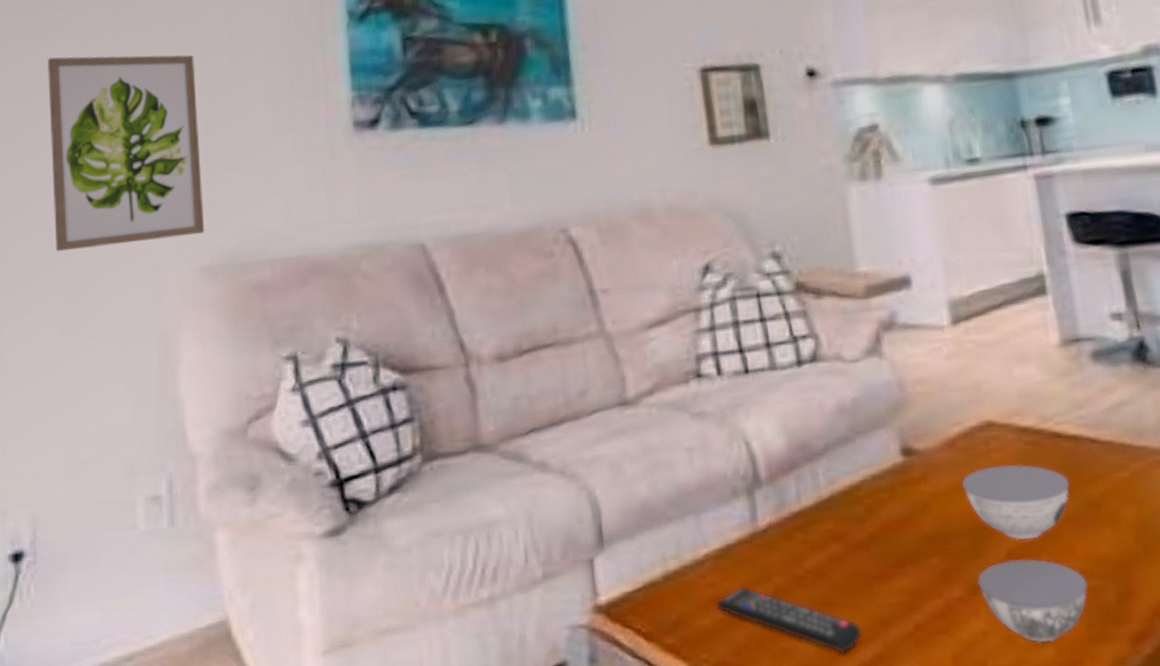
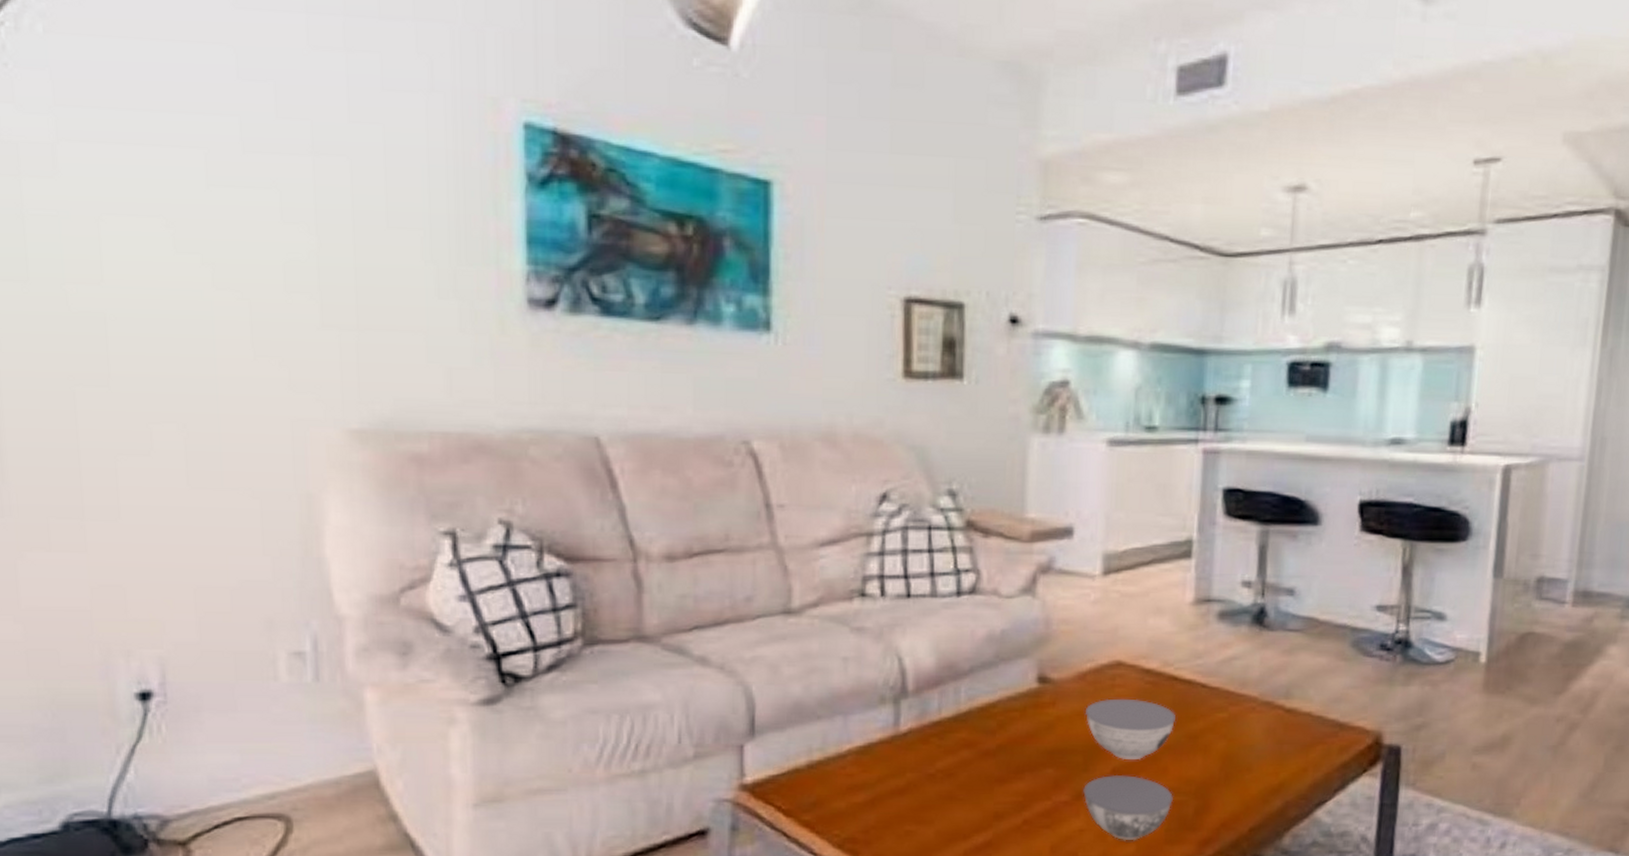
wall art: present [48,55,204,252] -> none [159,169,353,395]
remote control: present [716,586,862,653] -> none [852,778,978,838]

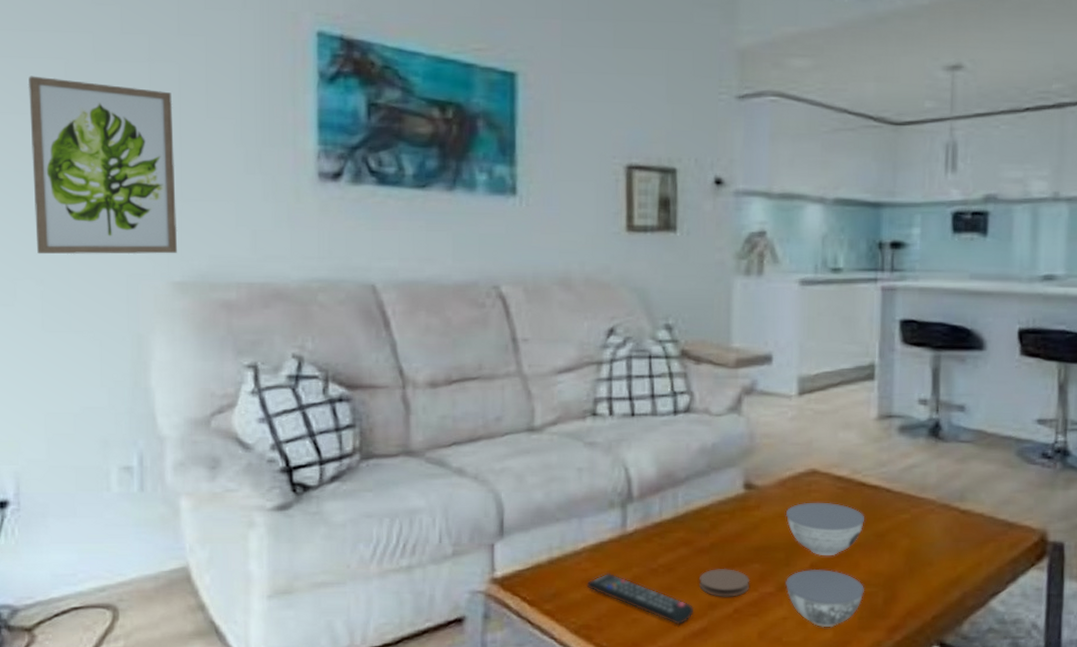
wall art: none [159,169,353,395] -> present [29,76,177,255]
remote control: none [852,778,978,838] -> present [586,573,695,625]
coaster: none [984,773,1043,806] -> present [699,568,750,597]

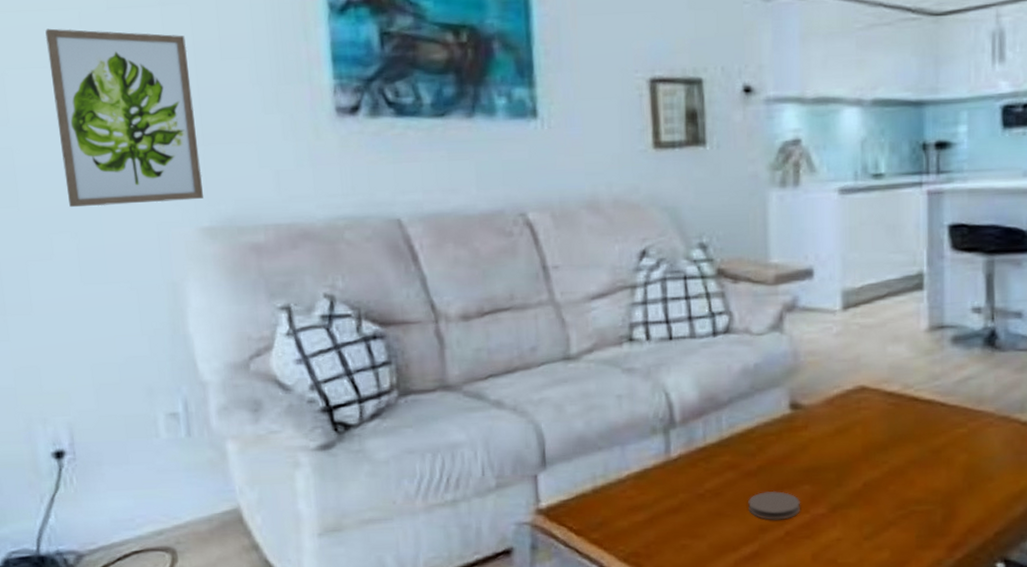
remote control: present [586,573,695,625] -> none [633,499,745,549]
bowl: present [785,502,864,628] -> none [835,419,921,548]

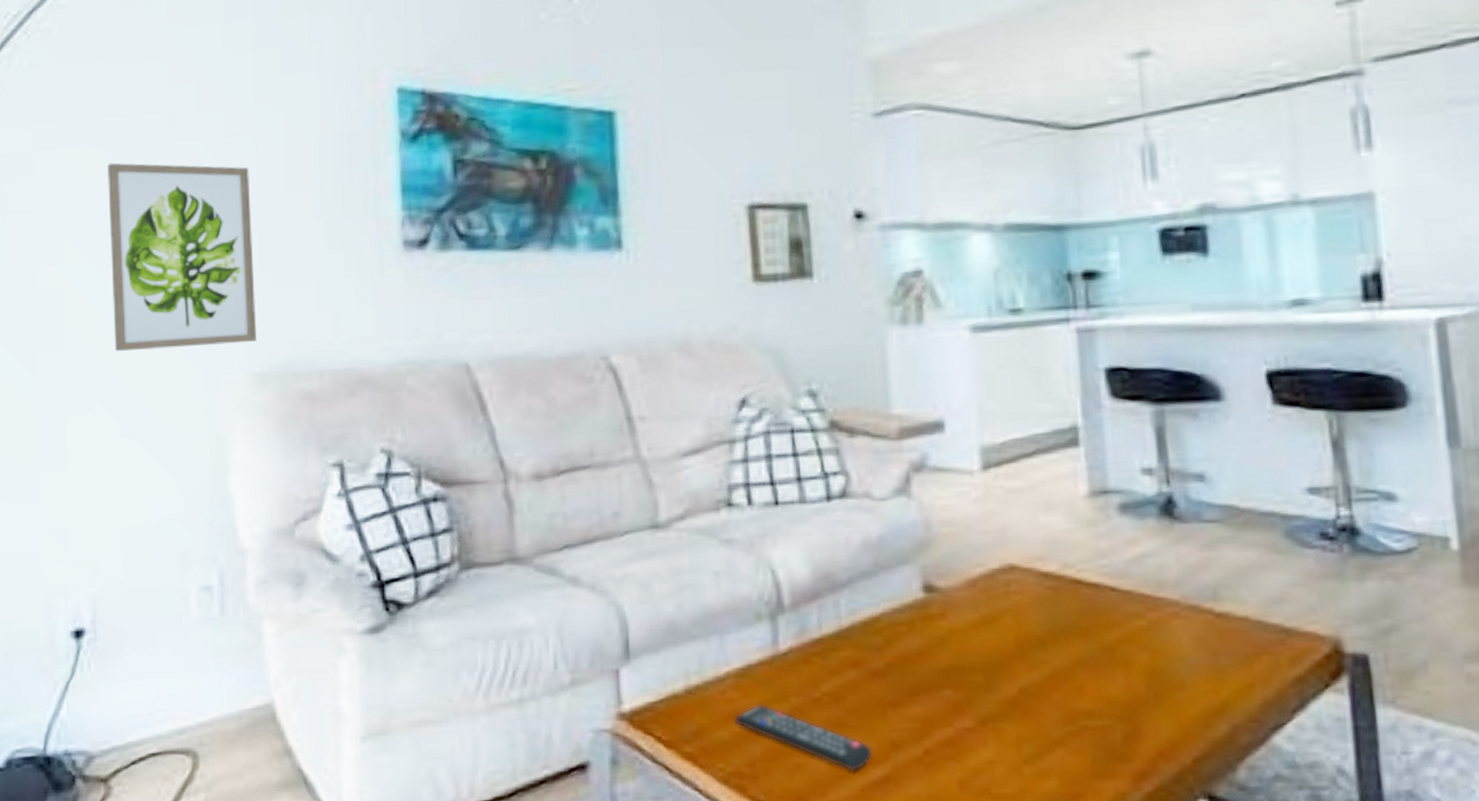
remote control: none [633,499,745,549] -> present [734,704,873,771]
coaster: present [748,490,801,520] -> none [876,696,942,734]

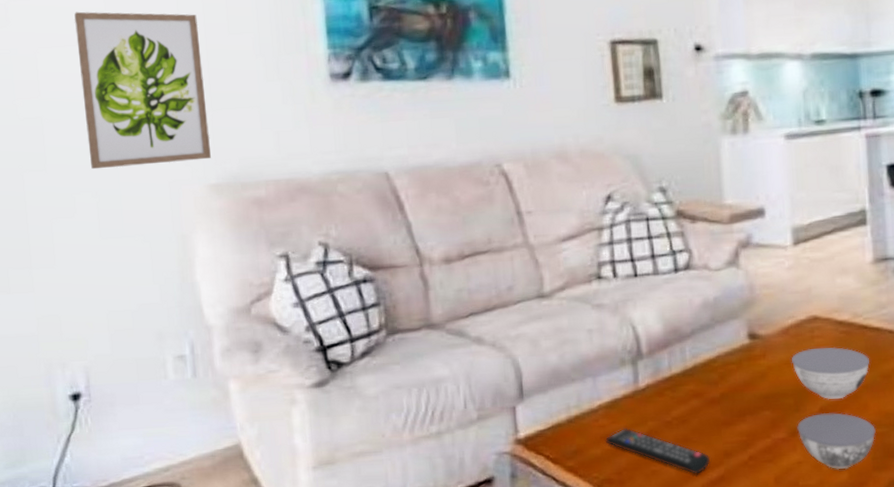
bowl: none [980,607,1095,775] -> present [791,347,876,470]

